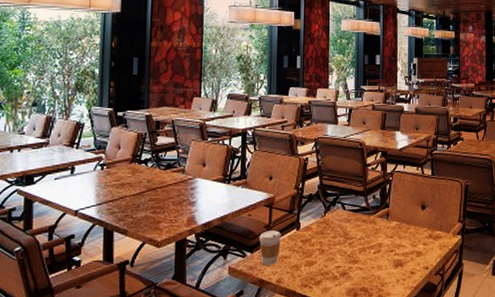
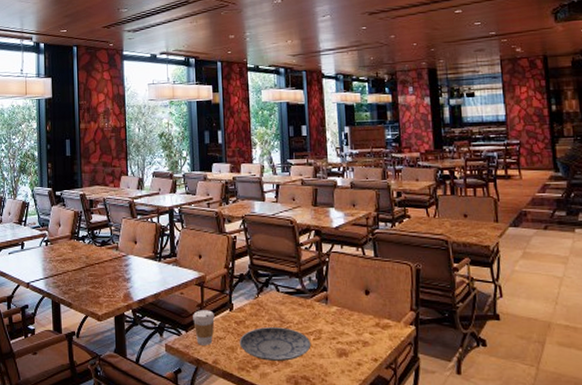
plate: none [303,243,372,276] -> present [239,327,311,361]

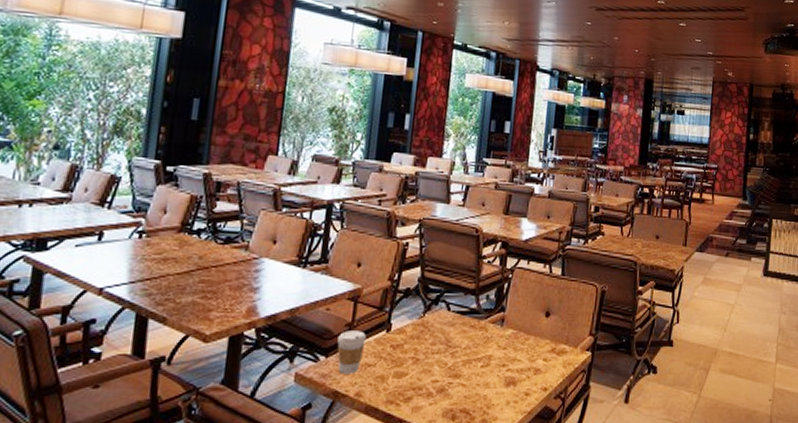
plate: present [239,327,311,361] -> none [392,352,478,392]

